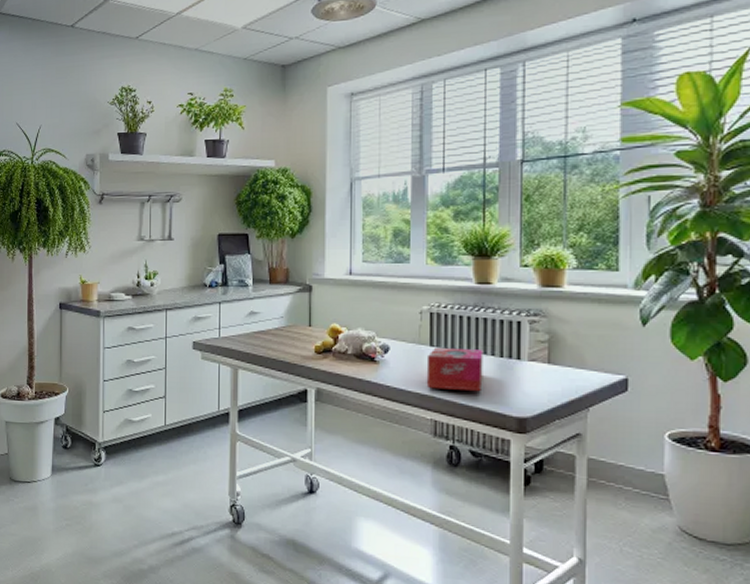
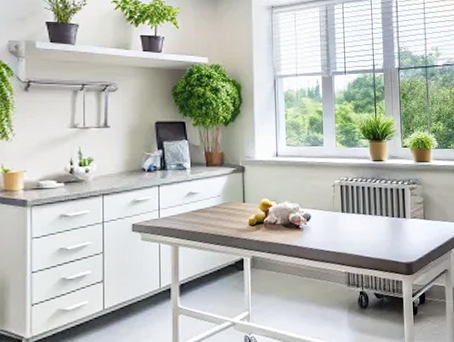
tissue box: present [426,347,483,392] -> none [339,212,381,247]

